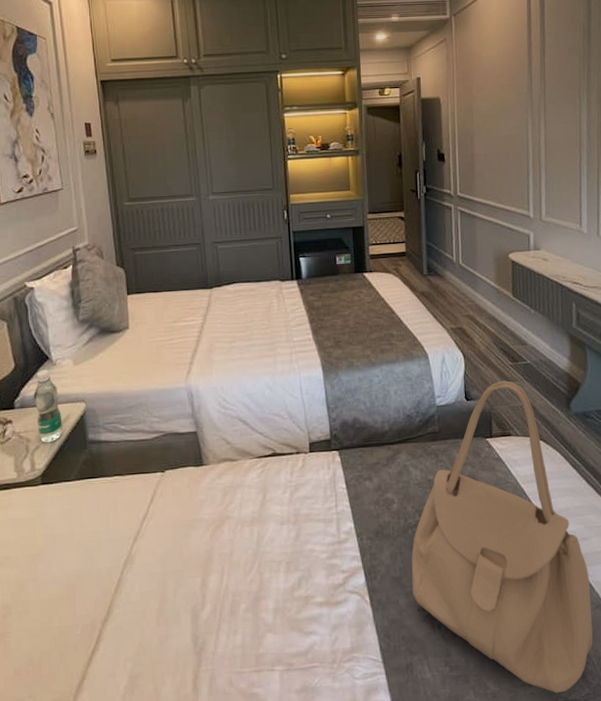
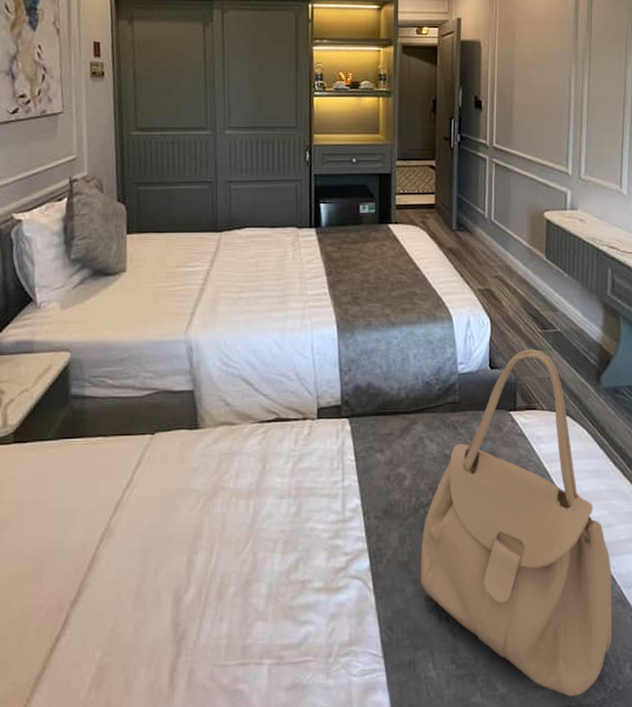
bottle: present [34,369,63,443] -> none [12,313,43,396]

